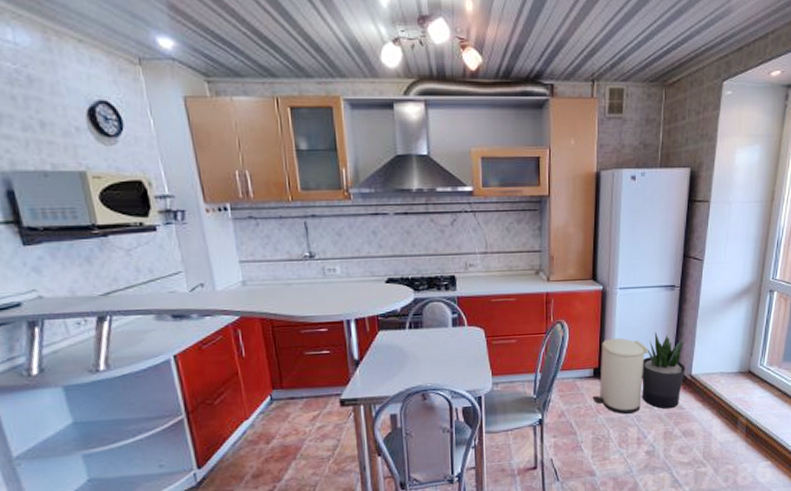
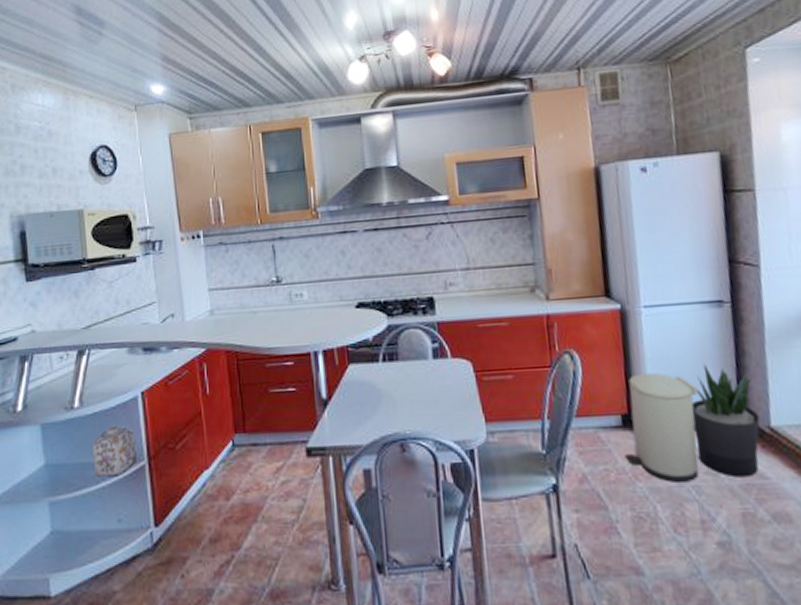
decorative jar: none [124,385,176,430] -> present [92,425,138,476]

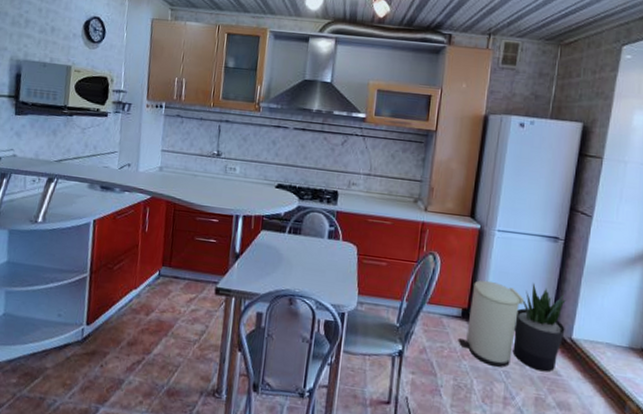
decorative jar: present [92,425,138,476] -> none [46,241,84,281]

